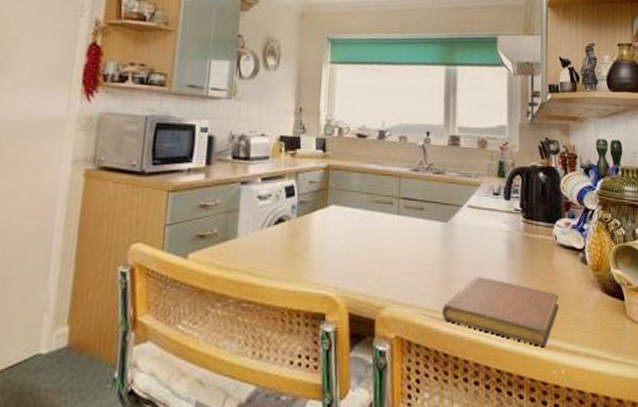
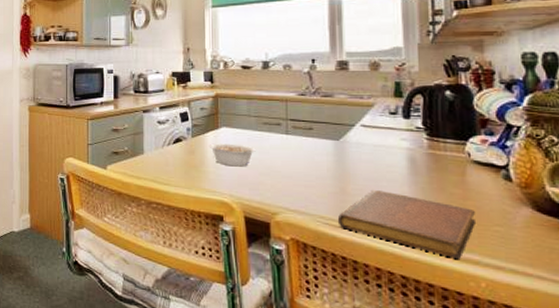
legume: none [315,224,366,253] -> present [209,143,256,167]

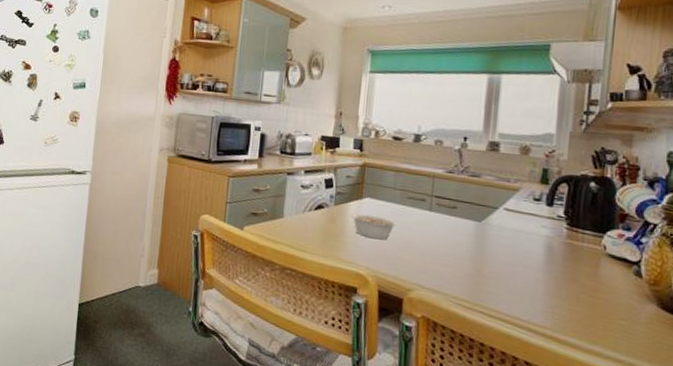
notebook: present [337,190,475,259] -> none [469,274,603,349]

